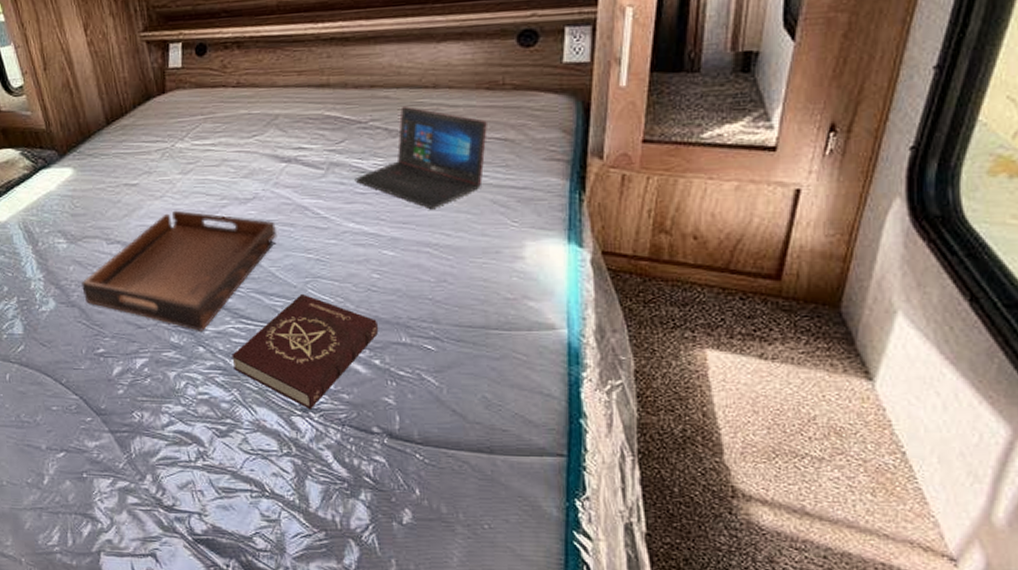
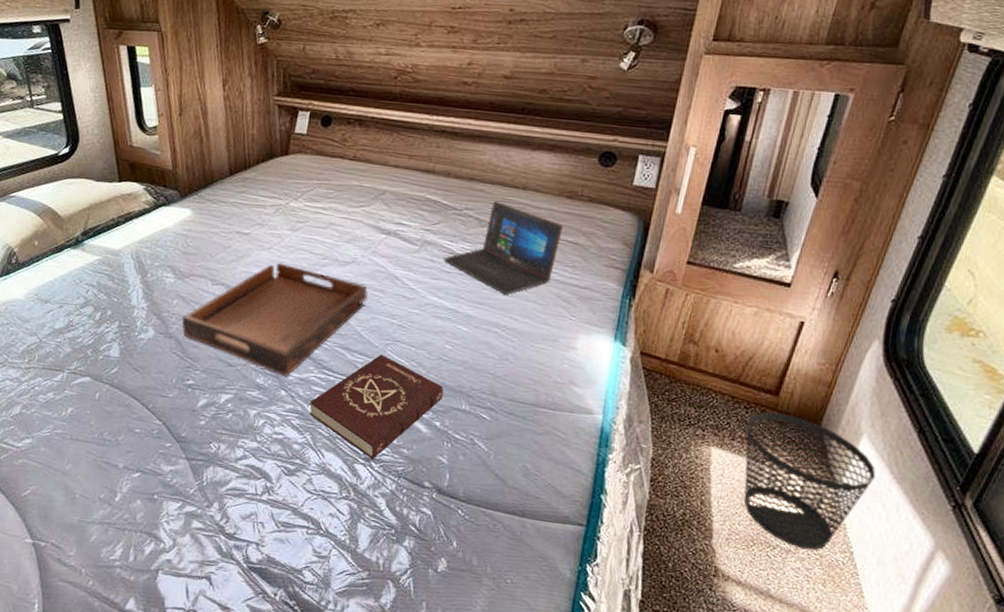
wastebasket: none [746,299,921,455] -> present [744,411,876,551]

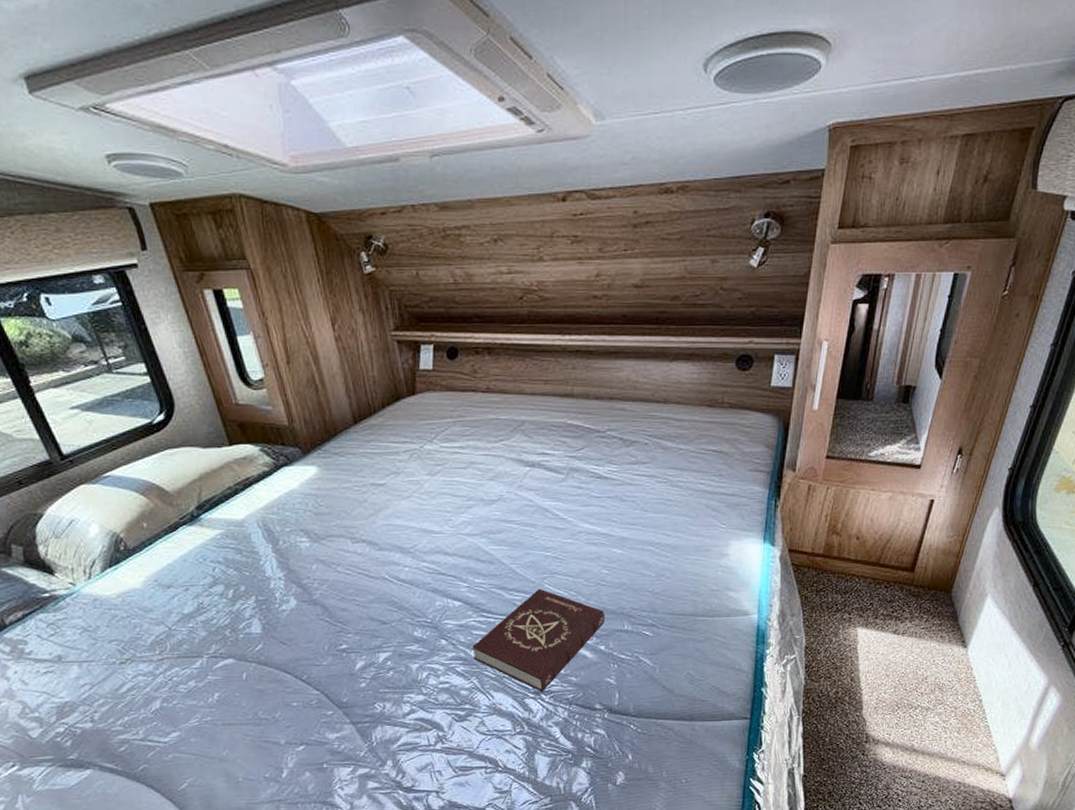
serving tray: present [182,262,368,377] -> none [325,510,518,625]
laptop: present [443,201,563,295] -> none [591,419,707,511]
wastebasket: present [744,411,876,551] -> none [887,587,999,705]

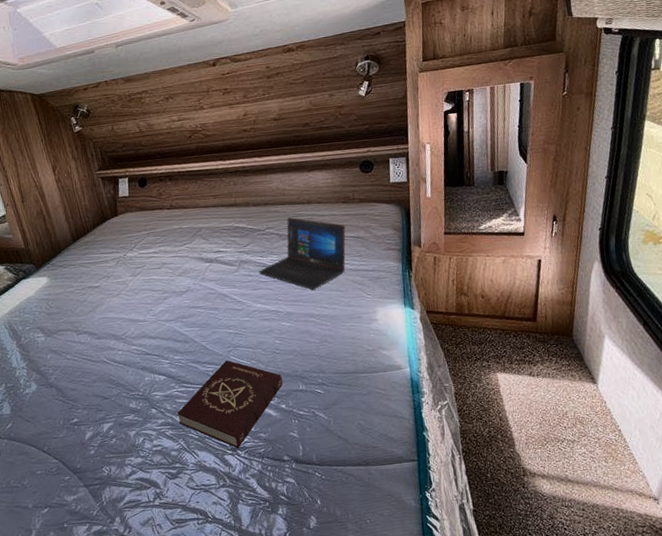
laptop: none [591,419,707,511] -> present [258,217,346,289]

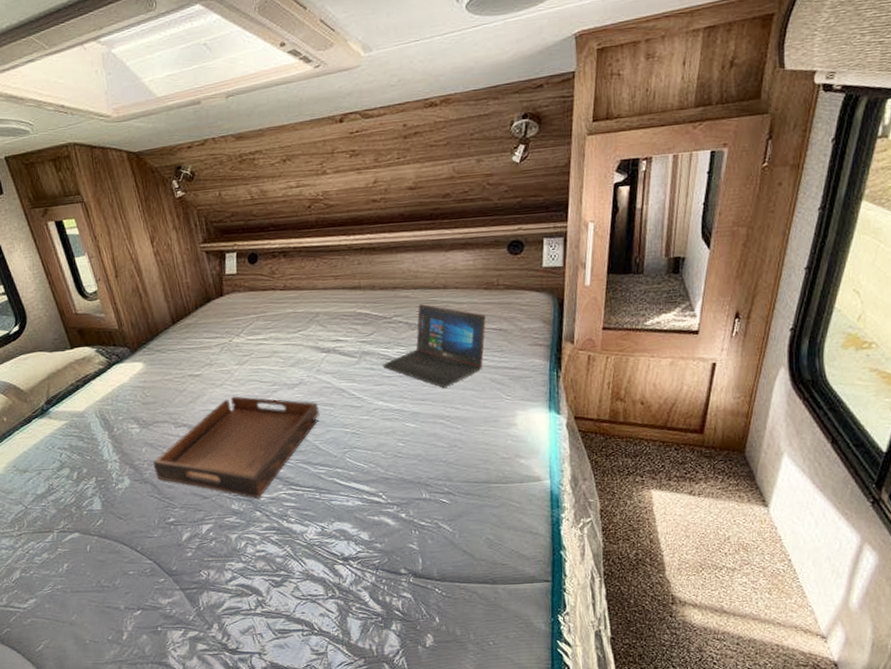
serving tray: none [57,304,205,397] -> present [153,396,319,498]
book: present [177,360,283,449] -> none [284,462,404,559]

